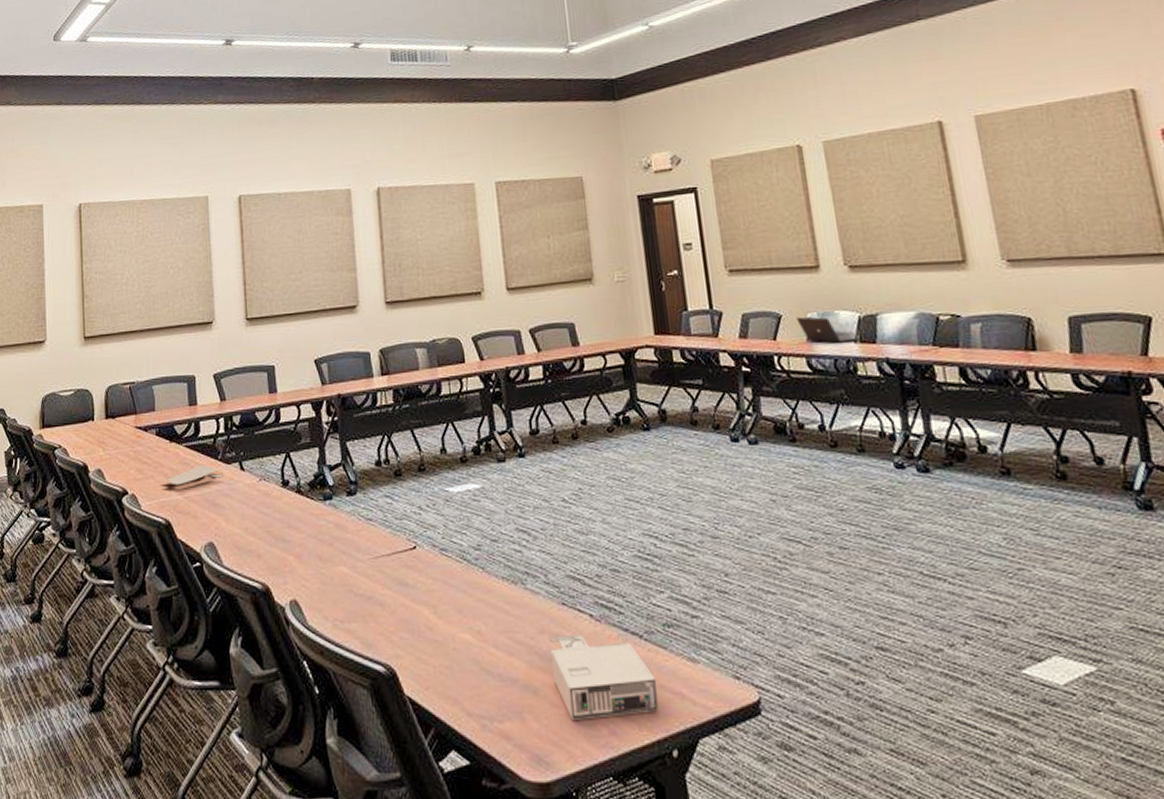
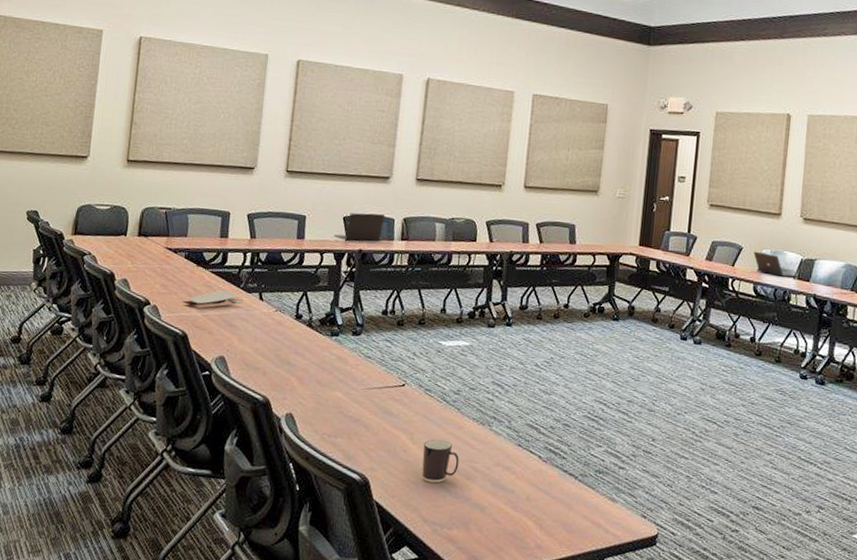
laptop: none [307,348,360,387] -> present [333,212,386,241]
mug: none [450,609,497,665] -> present [421,439,459,483]
projector: present [548,634,660,721] -> none [499,469,582,535]

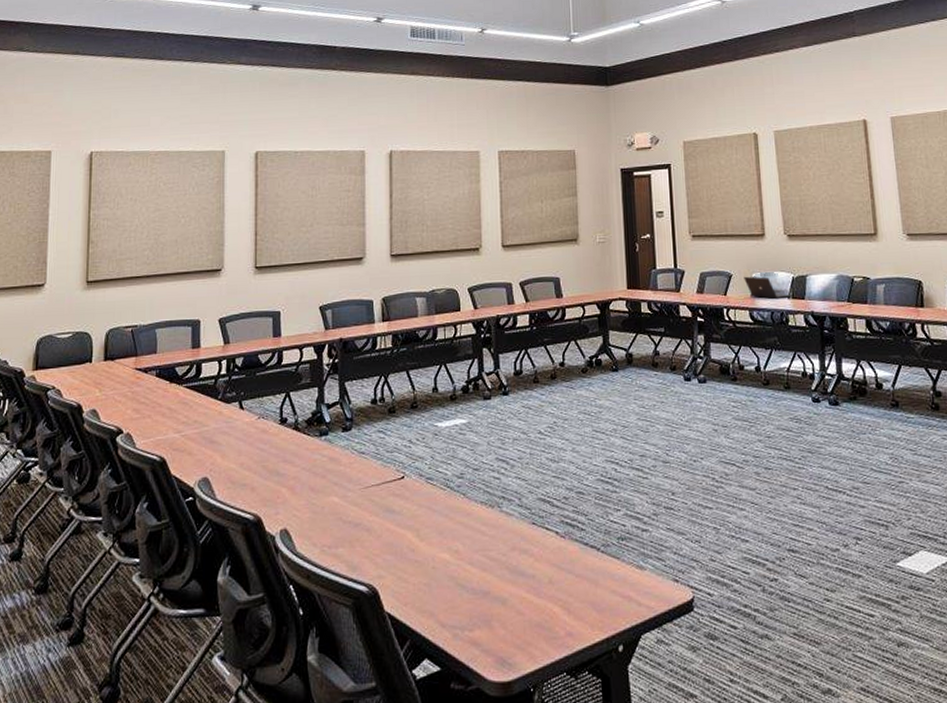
papers: present [181,289,243,312] -> none [156,404,223,432]
laptop: present [333,212,386,241] -> none [311,296,363,331]
mug: present [421,439,459,483] -> none [432,531,472,581]

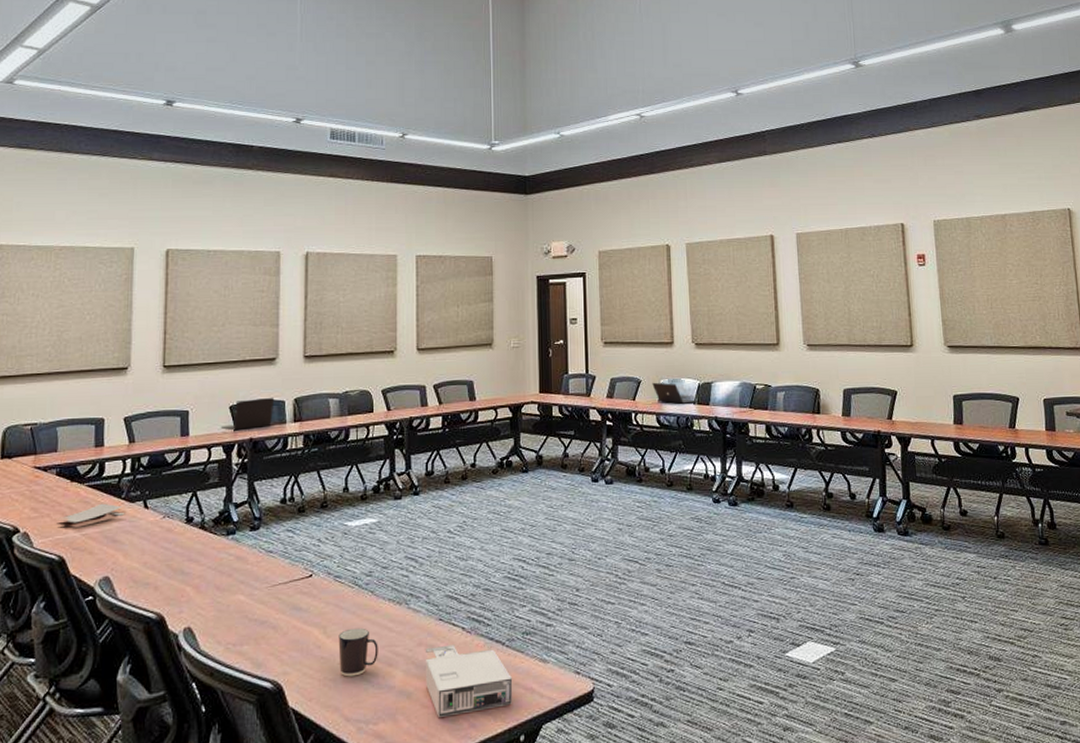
papers: none [156,404,223,432] -> present [55,503,126,532]
laptop: none [311,296,363,331] -> present [220,397,275,431]
mug: none [432,531,472,581] -> present [338,628,378,677]
projector: none [518,549,610,626] -> present [425,644,513,718]

